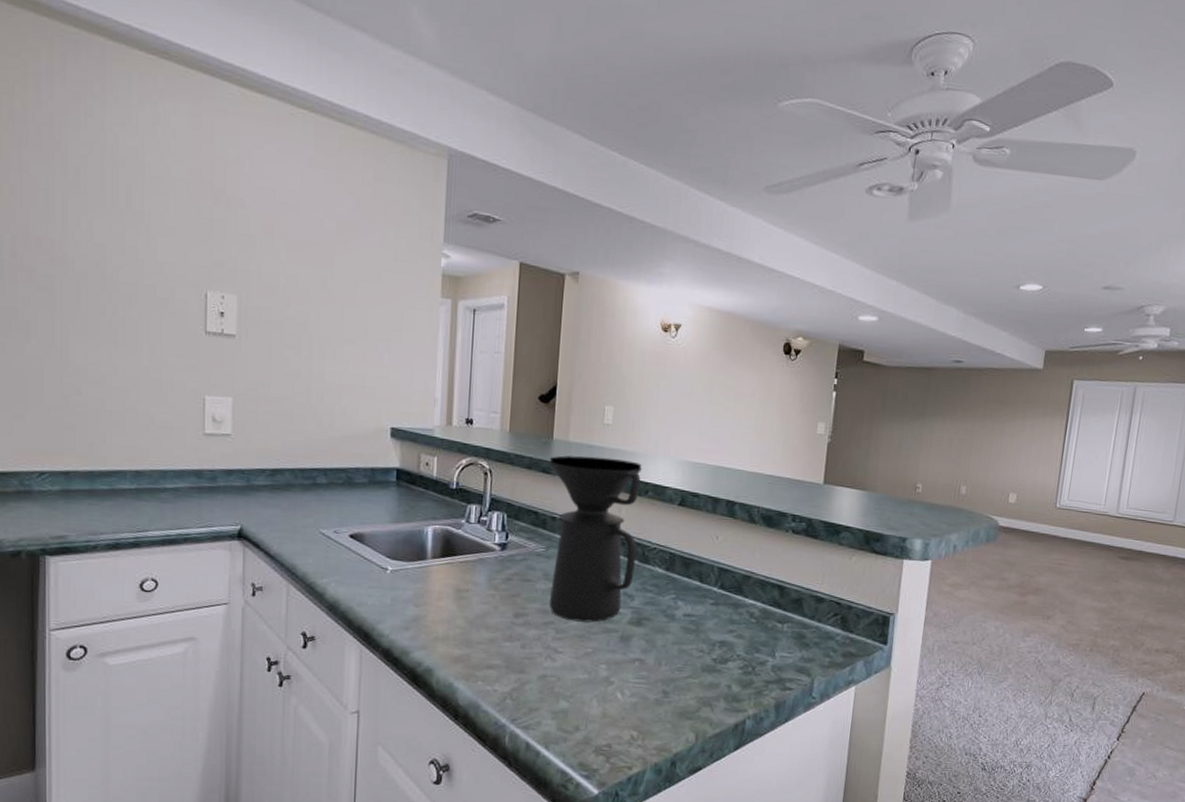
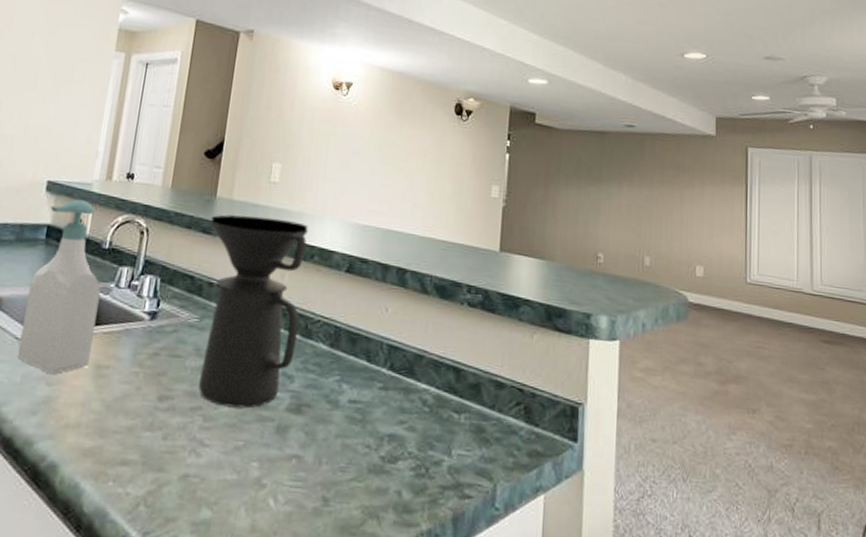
soap bottle: none [384,444,453,598] -> present [17,199,101,375]

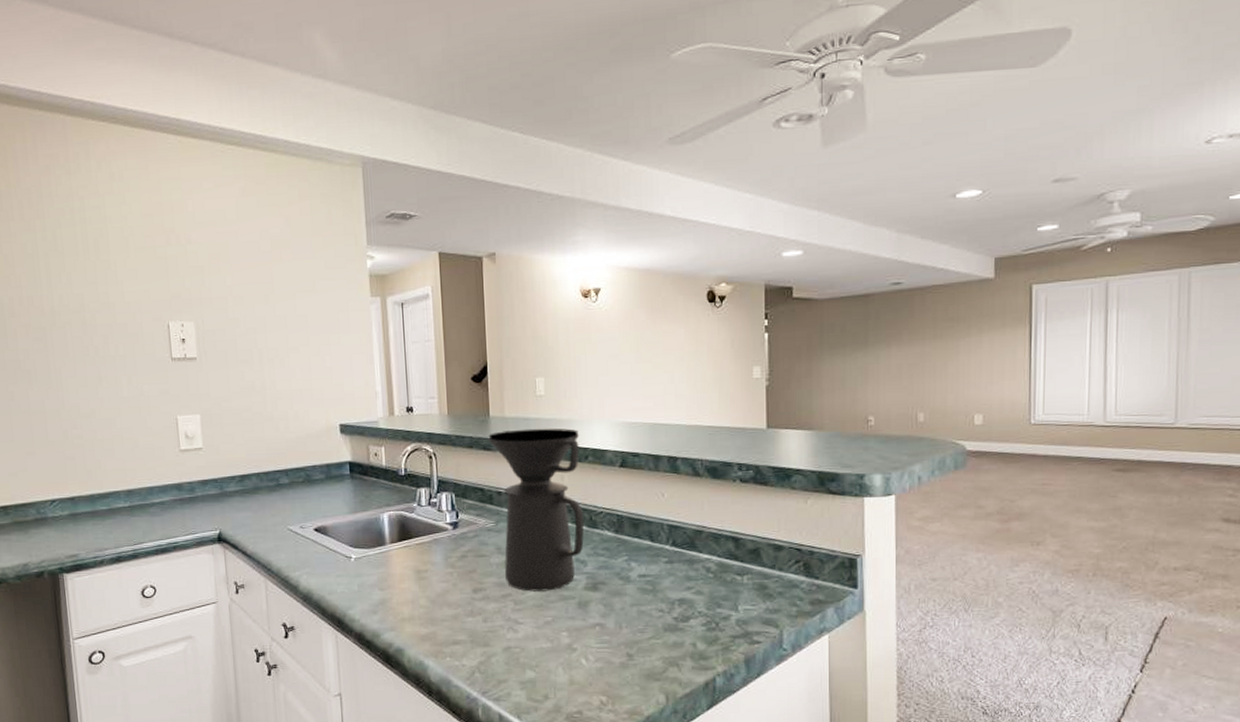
soap bottle: present [17,199,101,375] -> none [346,436,410,582]

